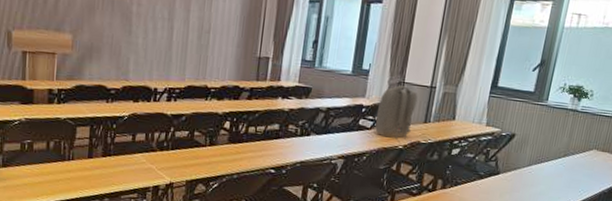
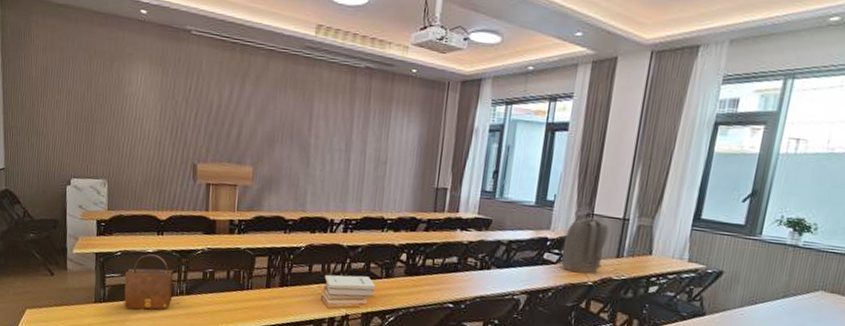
books: none [145,143,200,178] -> present [321,274,376,310]

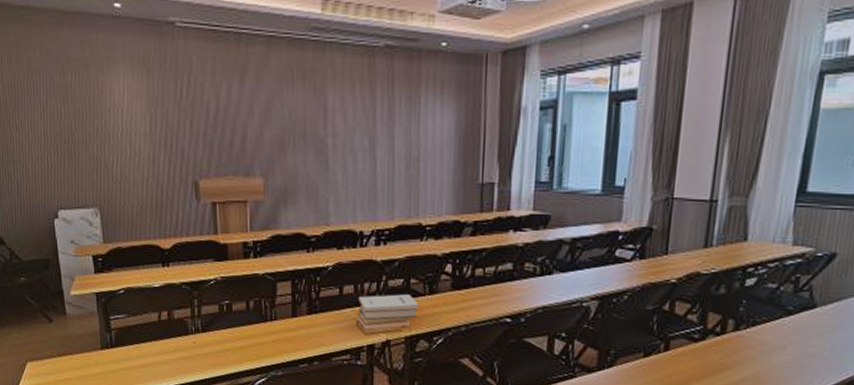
handbag: present [124,253,174,310] -> none [130,288,188,354]
backpack: present [561,217,609,278] -> none [637,202,693,275]

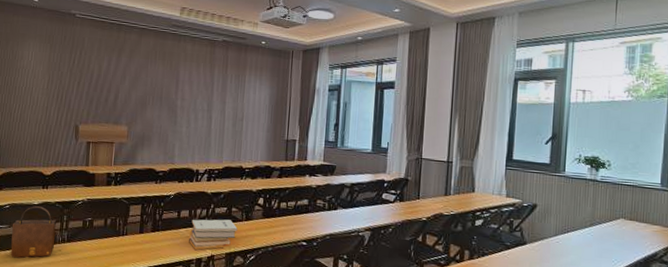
handbag: none [130,288,188,354] -> present [10,205,57,258]

